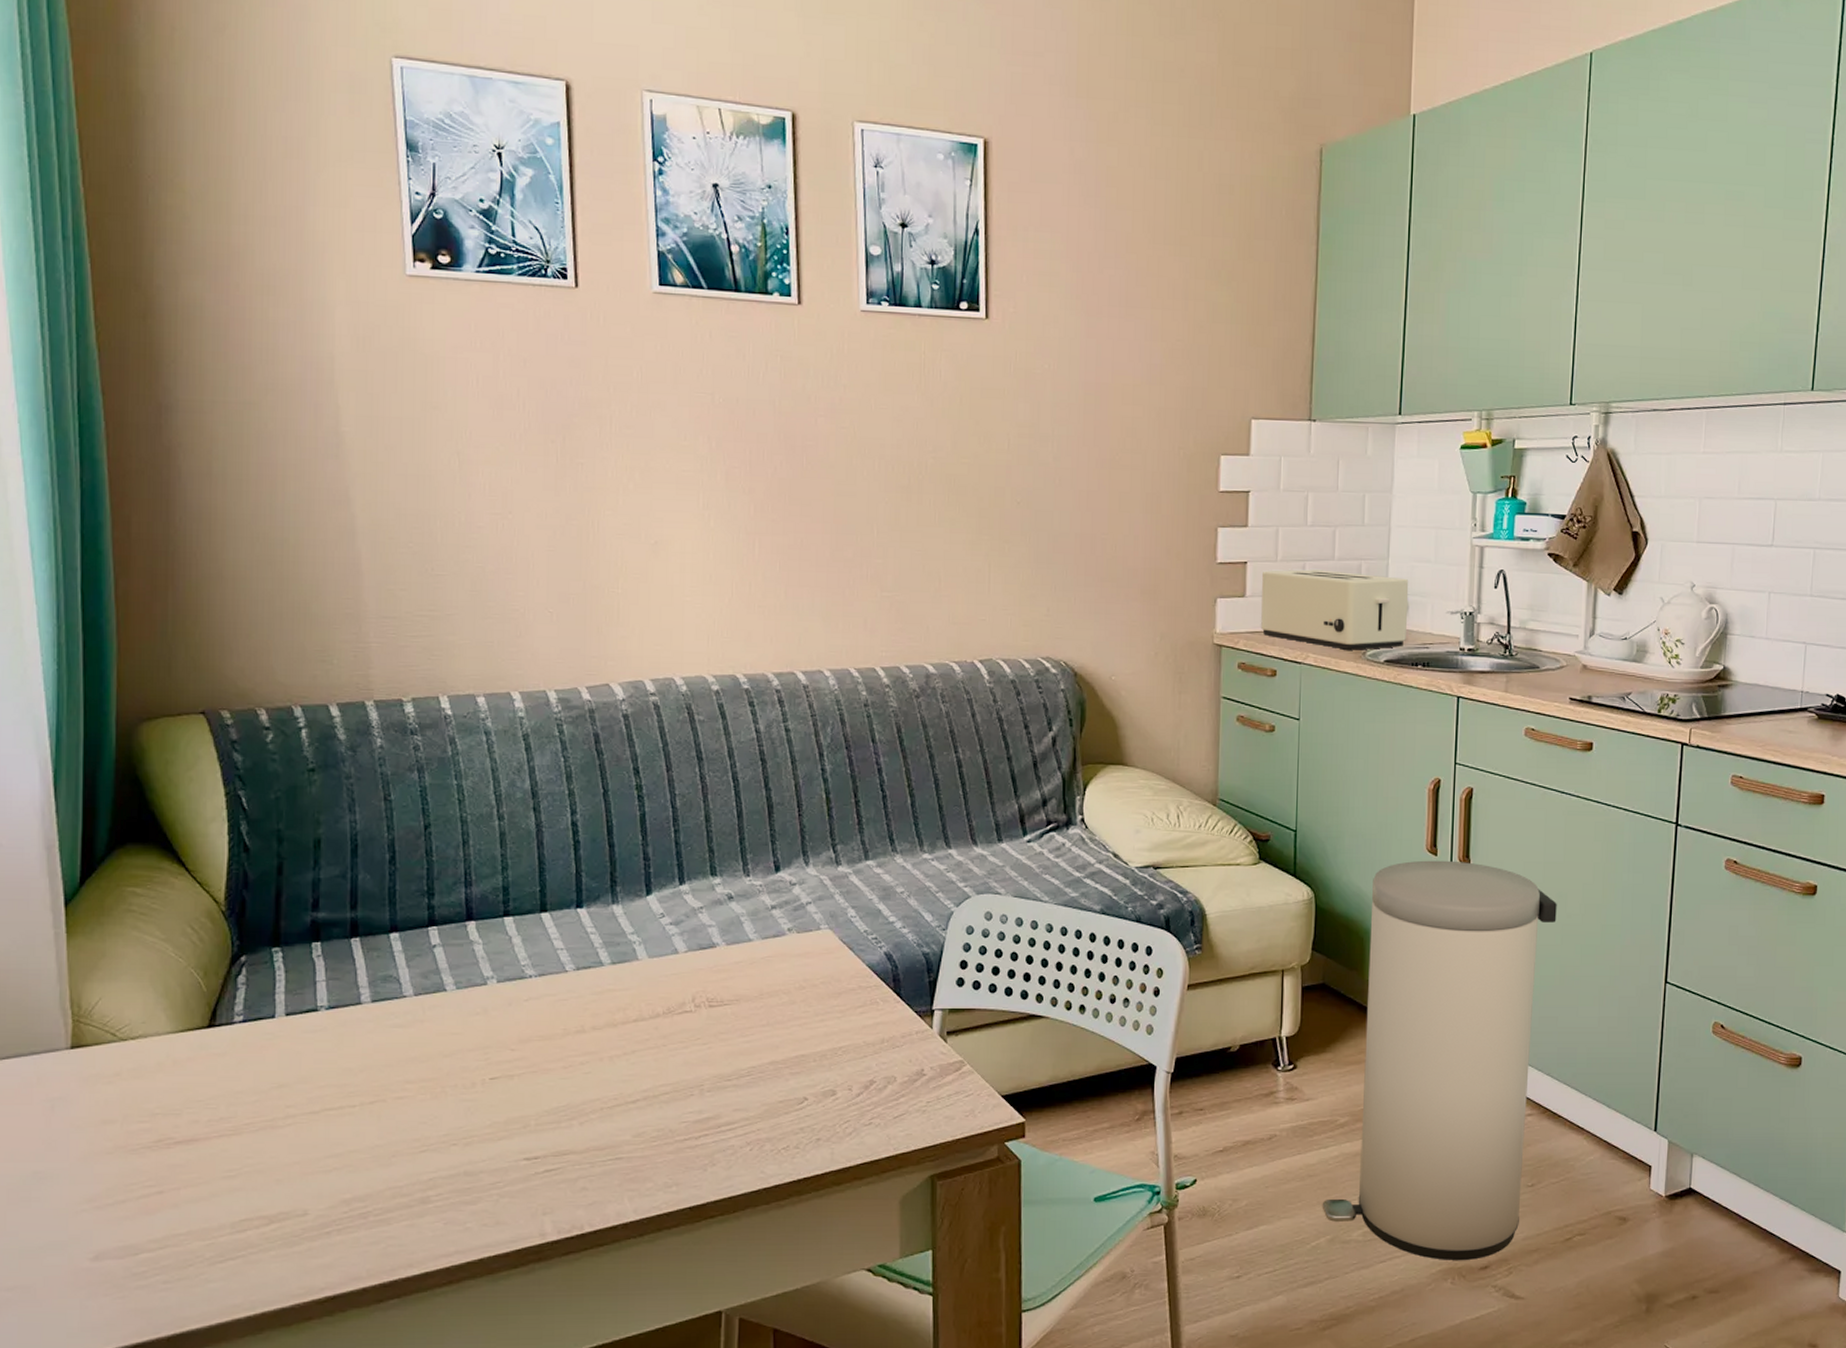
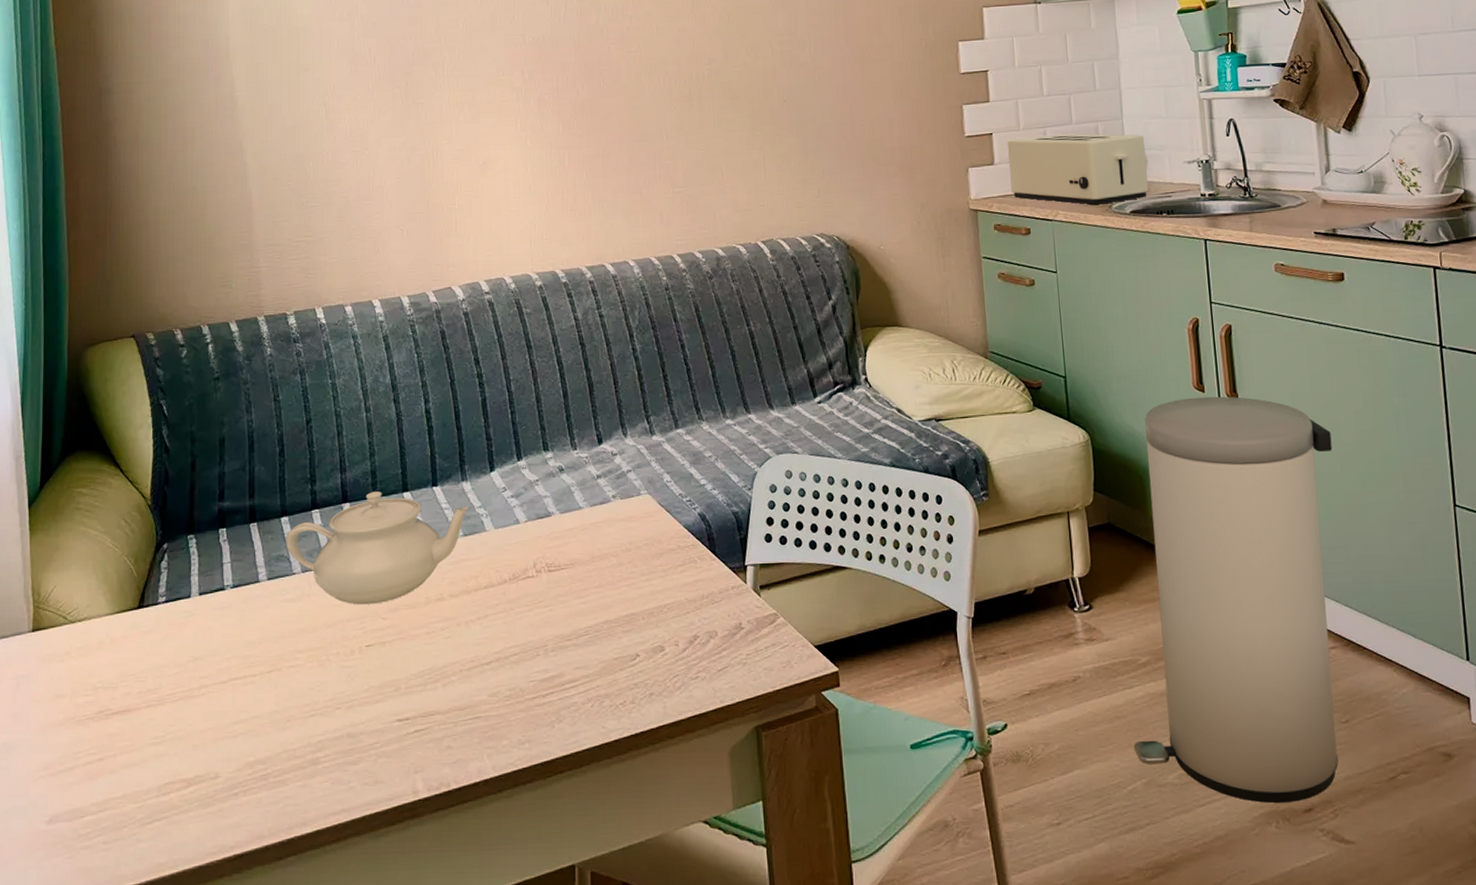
teapot: none [394,910,620,1034] -> present [285,492,470,605]

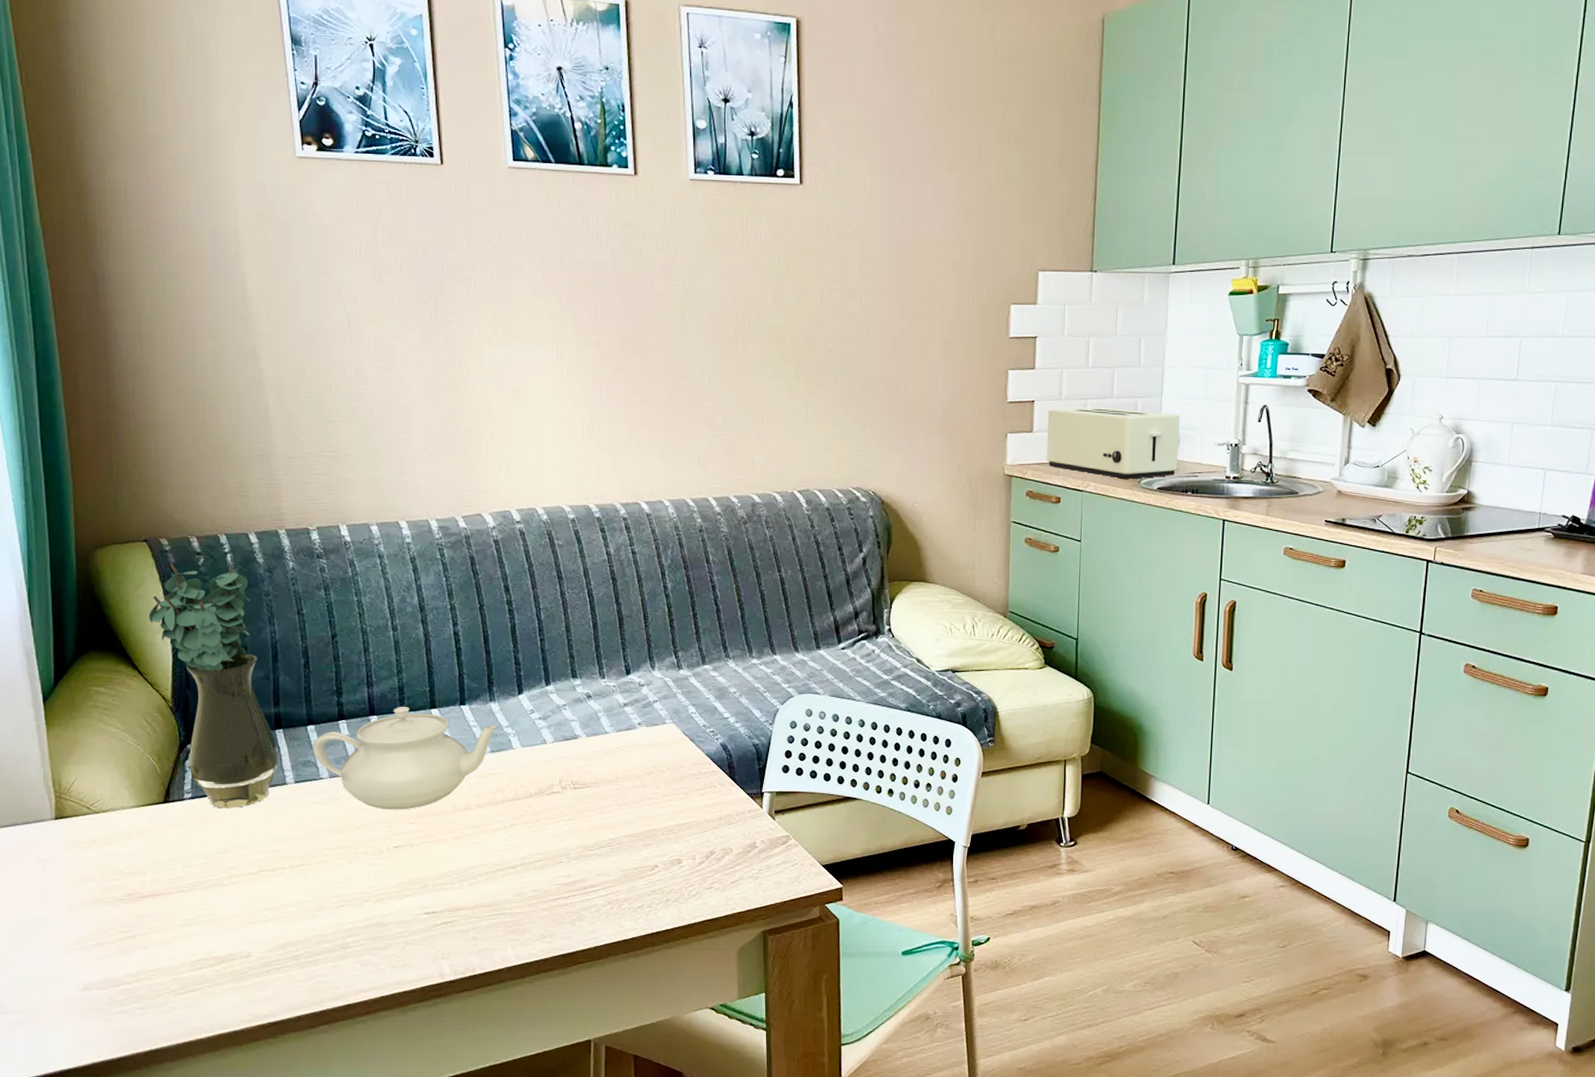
vase: none [133,353,253,612] -> present [149,562,279,809]
pedal bin: present [1133,396,1338,803] -> none [1098,665,1310,1009]

